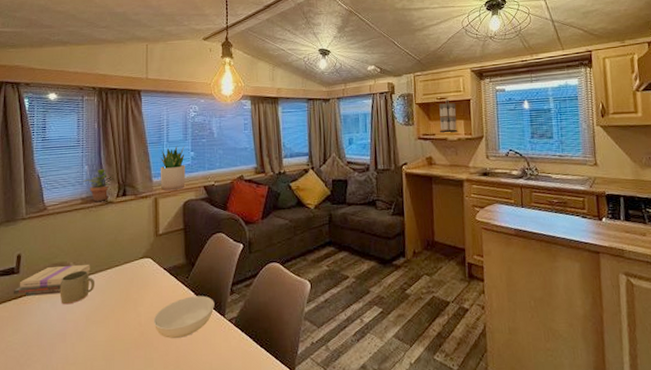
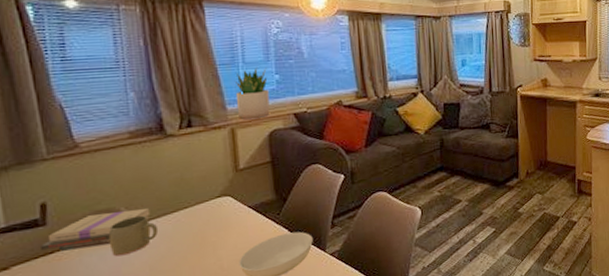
potted plant: present [83,168,113,202] -> none [129,95,173,135]
spice rack: present [439,99,457,133] -> none [555,20,573,55]

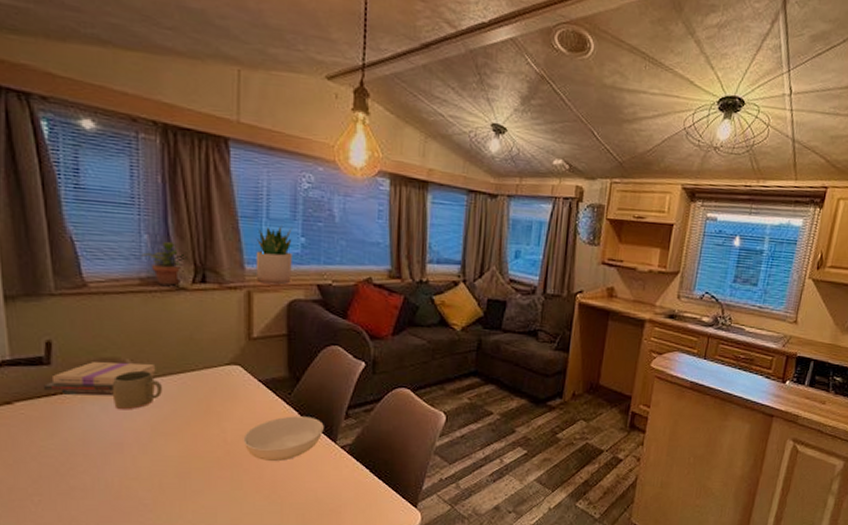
potted plant: none [129,95,173,135] -> present [141,241,187,286]

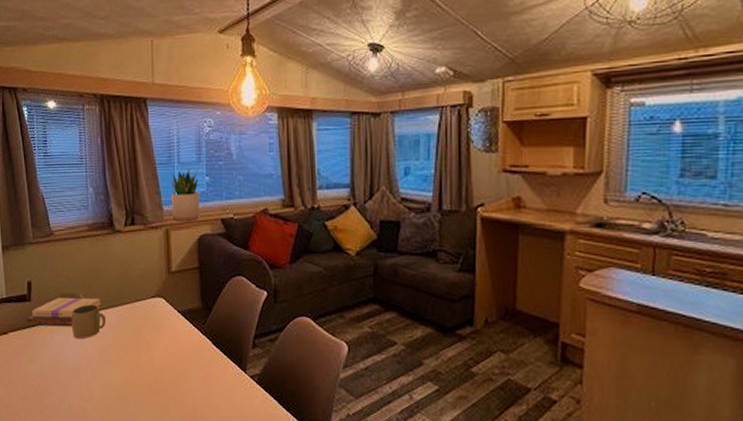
potted plant: present [141,241,187,286] -> none [88,191,120,229]
bowl: present [243,416,324,461] -> none [168,345,234,389]

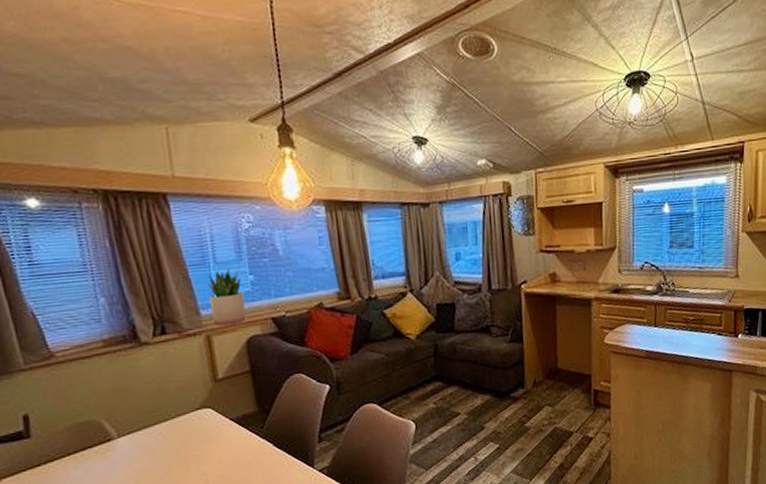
books: present [26,297,101,327] -> none [26,420,132,464]
mug: present [71,304,106,338] -> none [91,427,140,469]

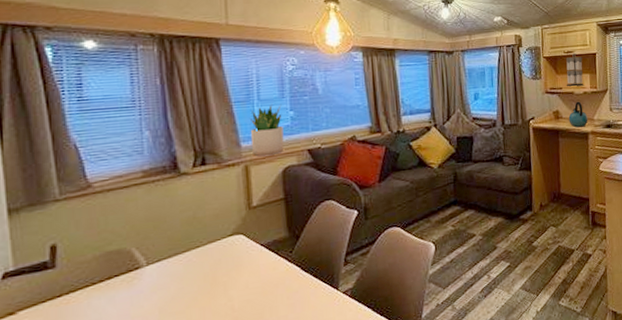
spice rack: none [565,202,586,244] -> present [566,52,583,87]
kettle: none [567,261,592,293] -> present [568,101,588,127]

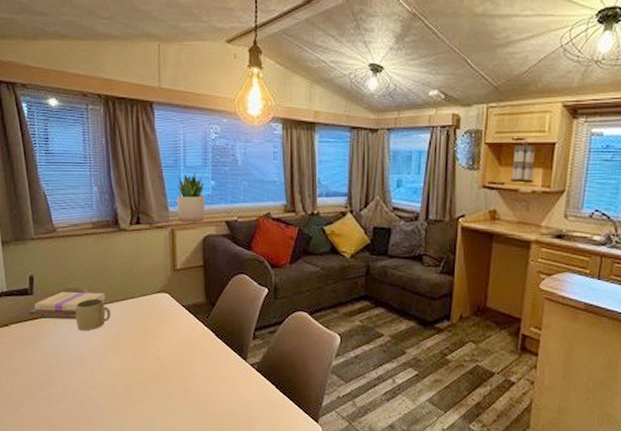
books: none [47,247,162,294] -> present [28,292,106,320]
mug: none [118,255,168,298] -> present [75,298,110,330]
kettle: present [568,101,588,127] -> none [507,201,534,234]

